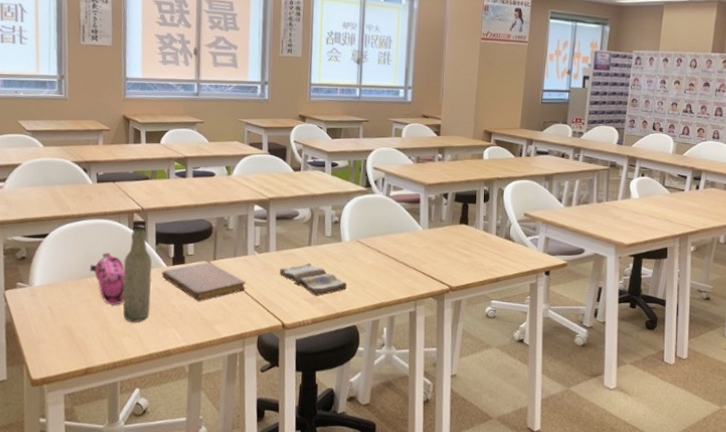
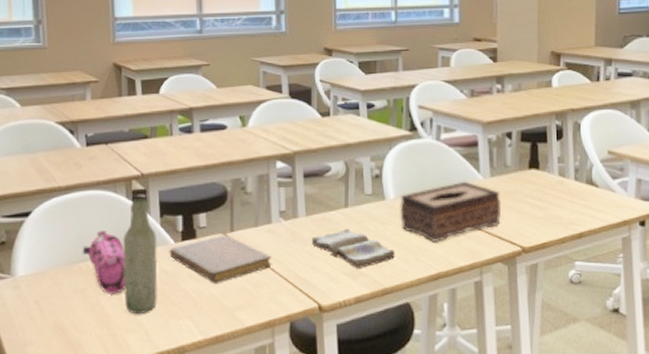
tissue box: none [353,230,436,278] -> present [400,181,502,242]

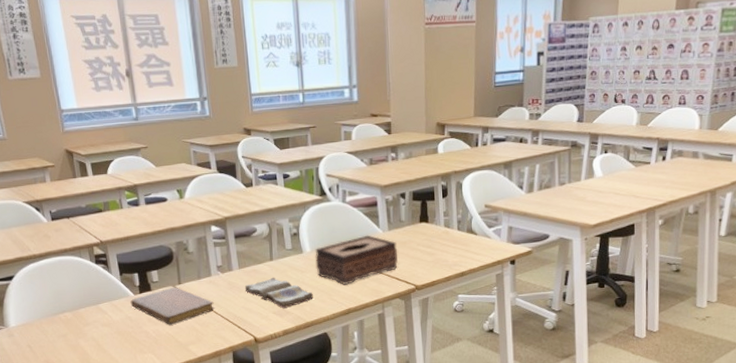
pencil case: present [82,231,126,294] -> none [59,288,99,337]
bottle: present [122,198,158,314] -> none [91,260,125,351]

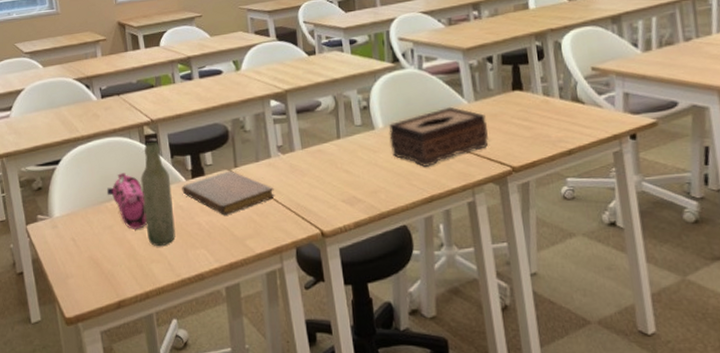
pencil case: none [59,288,99,337] -> present [106,173,147,229]
bottle: none [91,260,125,351] -> present [140,141,176,246]
diary: present [244,277,313,308] -> none [308,158,389,195]

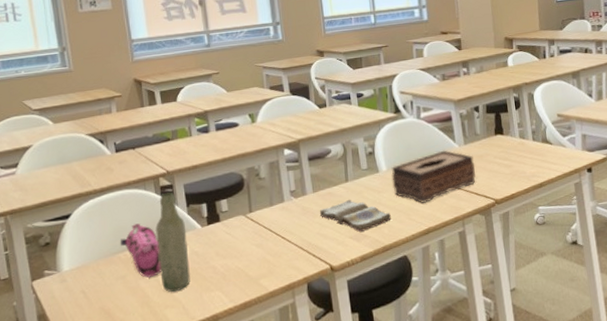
notebook: present [182,171,275,216] -> none [197,216,288,258]
diary: none [308,158,389,195] -> present [319,199,391,232]

